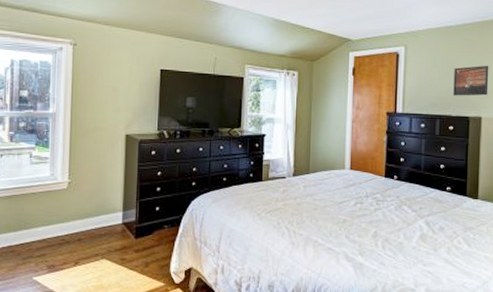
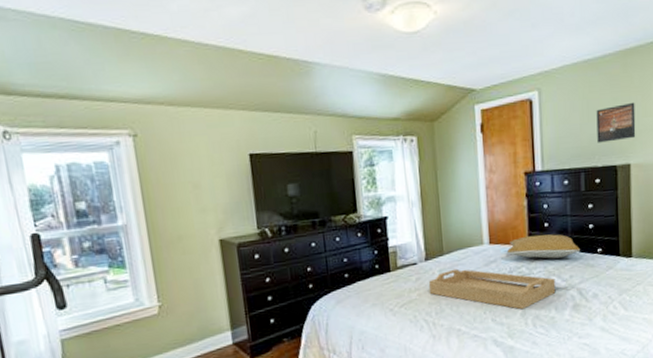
serving tray: none [293,187,406,232] -> present [428,268,556,310]
pillow: none [366,167,430,191] -> present [507,234,580,259]

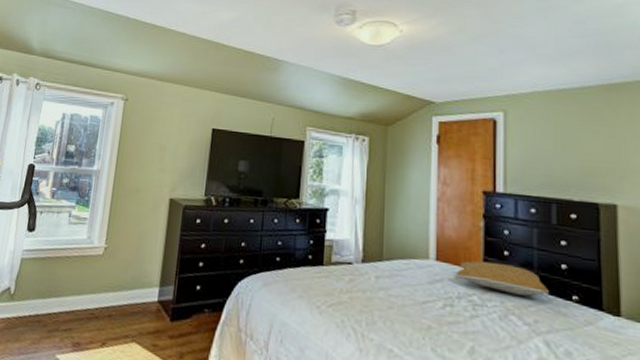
serving tray: present [428,268,556,310] -> none [361,278,515,347]
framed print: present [596,102,636,143] -> none [572,138,624,177]

